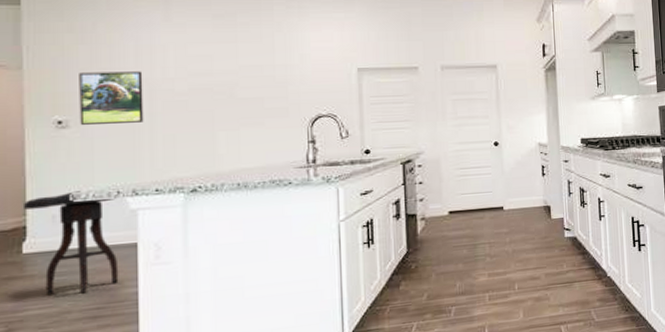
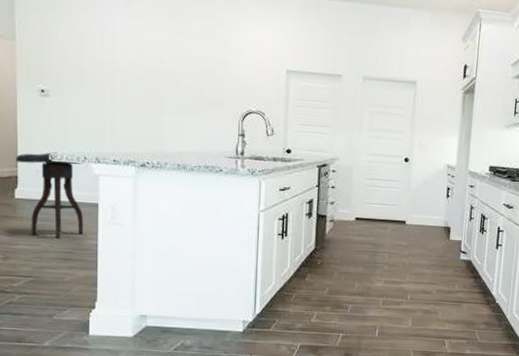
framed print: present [79,71,144,125] -> none [57,48,107,99]

